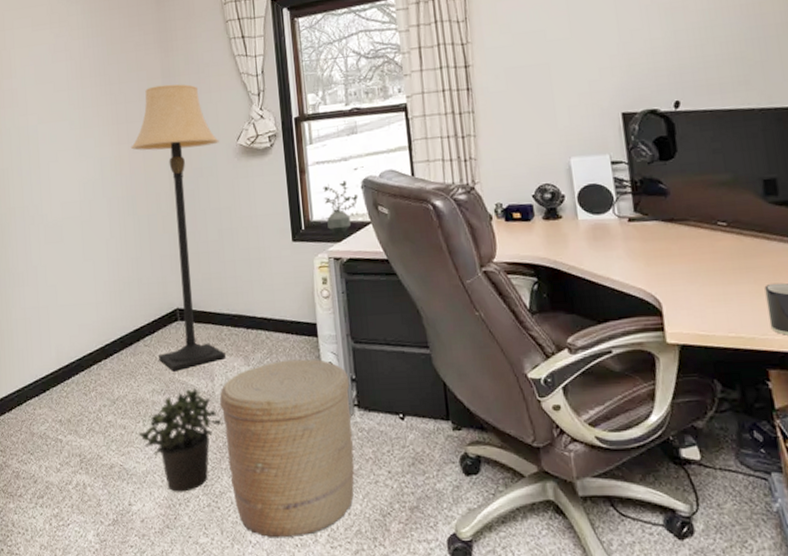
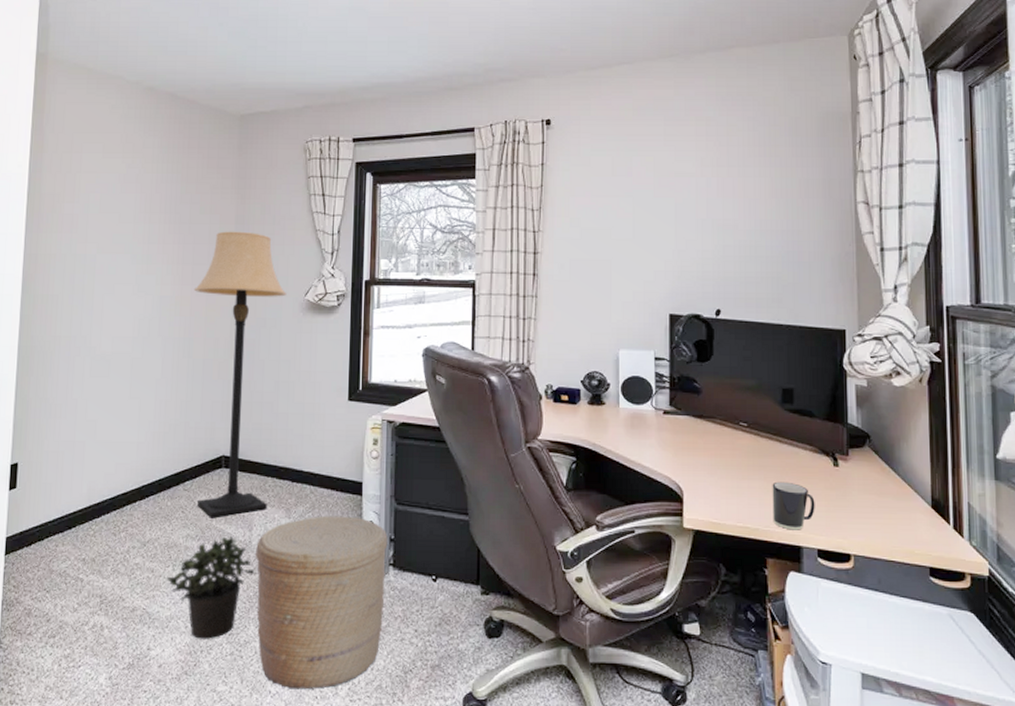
potted plant: present [323,180,358,235] -> none [384,347,418,399]

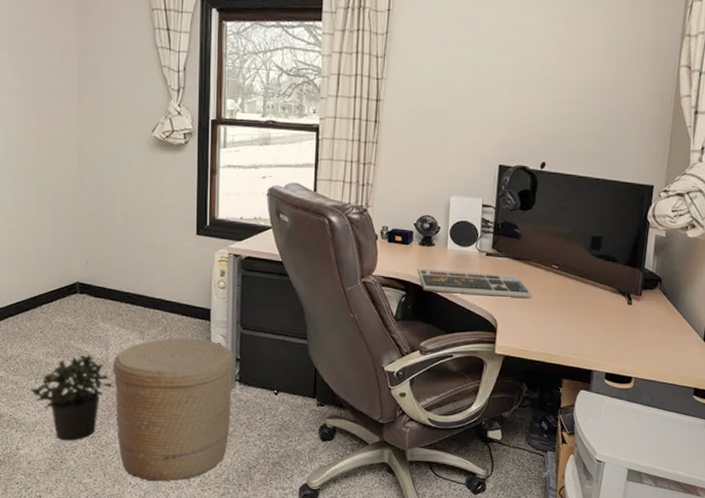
lamp: present [193,231,287,518] -> none [38,62,134,338]
computer keyboard: none [587,430,720,461] -> present [417,268,532,298]
mug: present [772,481,815,530] -> none [571,316,608,357]

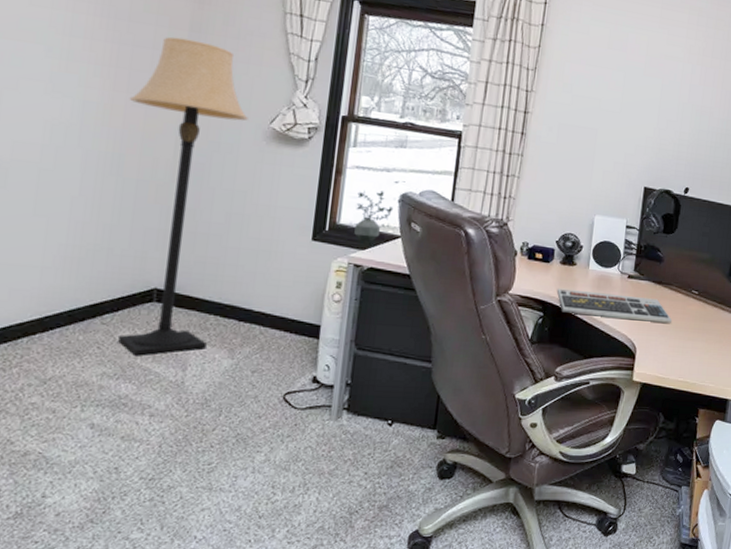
potted plant: present [30,354,113,441] -> none [72,376,187,485]
lamp: none [38,62,134,338] -> present [118,36,248,356]
basket: present [112,338,234,482] -> none [185,358,344,534]
potted plant: none [231,186,263,234] -> present [354,190,394,243]

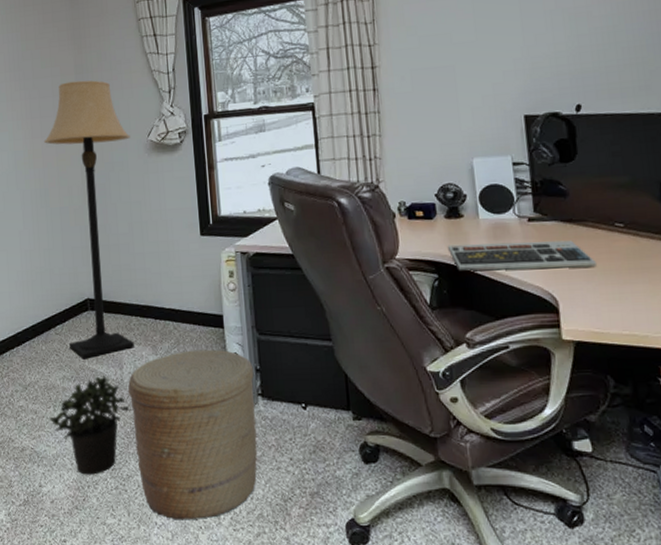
potted plant: none [72,376,187,485] -> present [49,376,130,475]
basket: none [185,358,344,534] -> present [127,349,258,520]
potted plant: present [354,190,394,243] -> none [231,177,265,230]

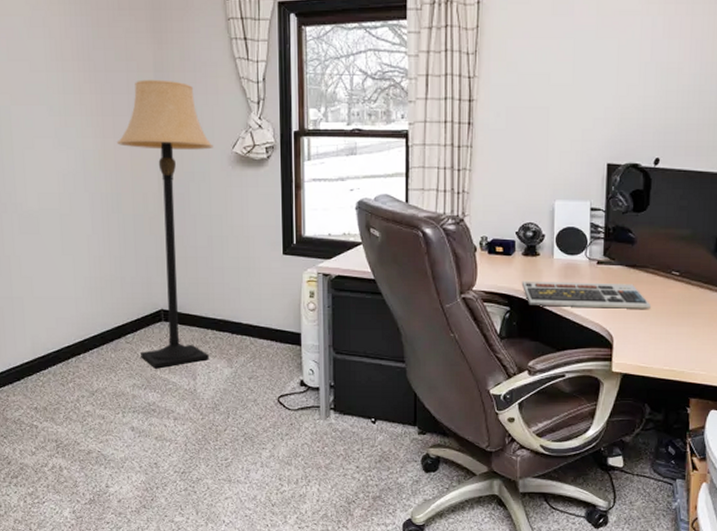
potted plant: present [49,376,130,475] -> none [117,385,202,477]
basket: present [127,349,258,520] -> none [200,365,328,519]

